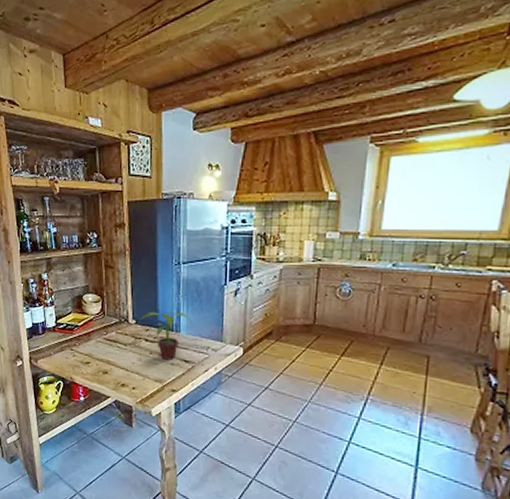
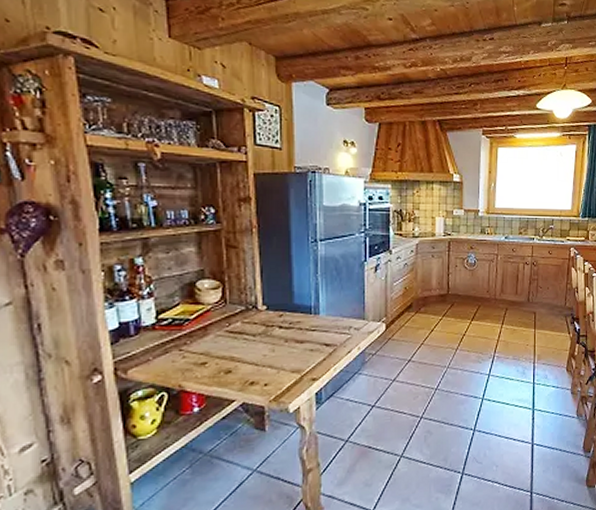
potted plant: present [139,311,193,360] -> none [270,292,333,347]

